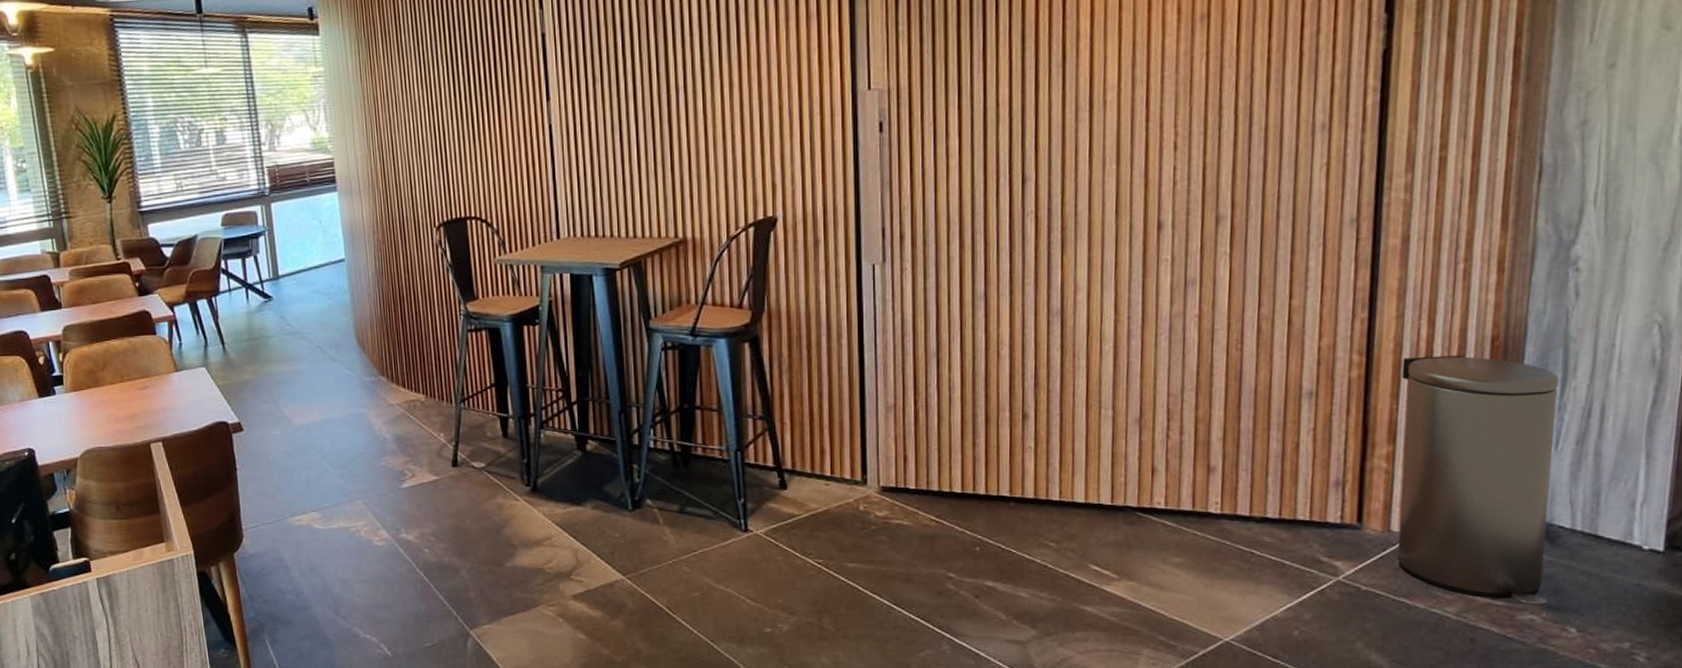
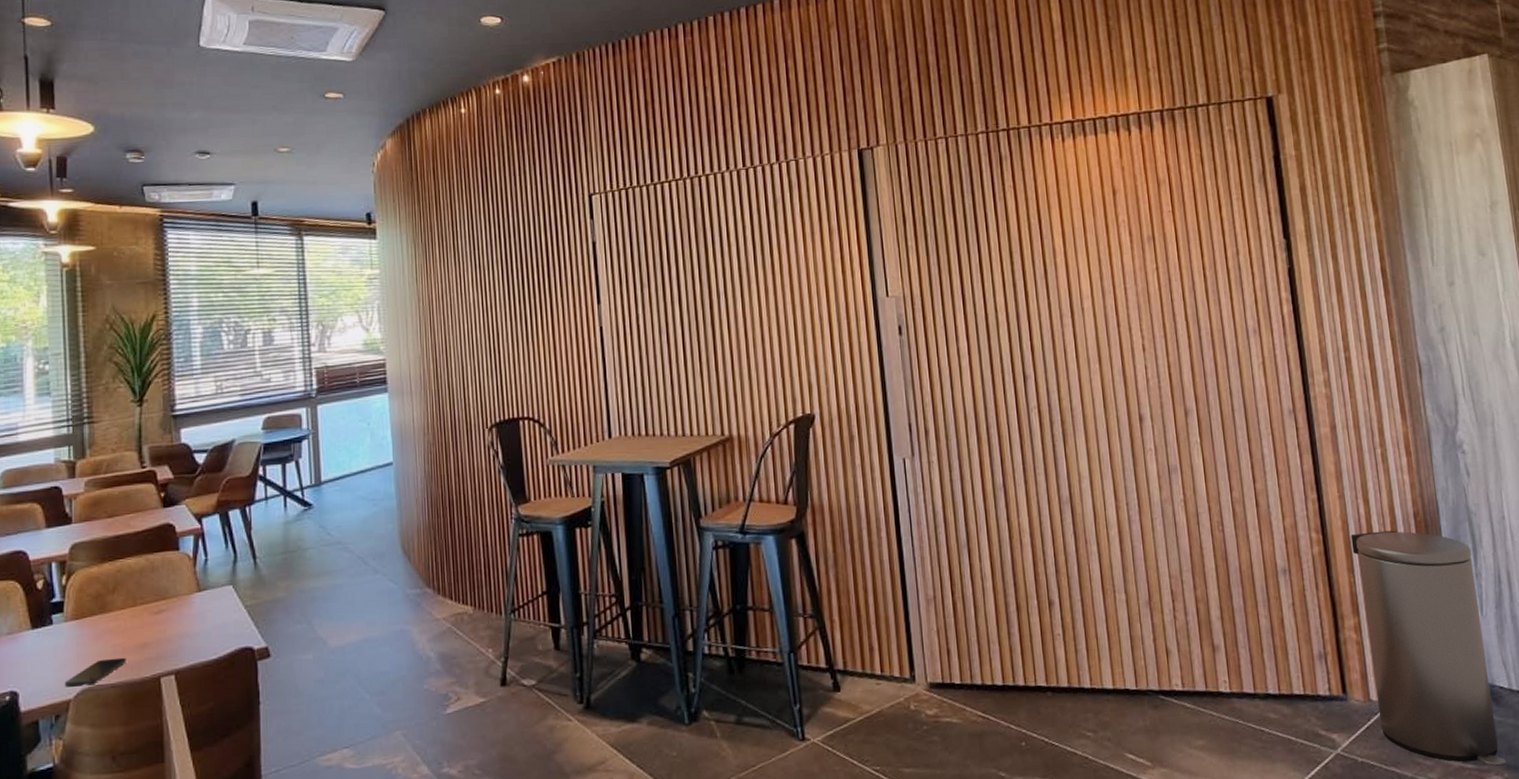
smartphone: none [70,425,120,447] -> present [64,657,126,687]

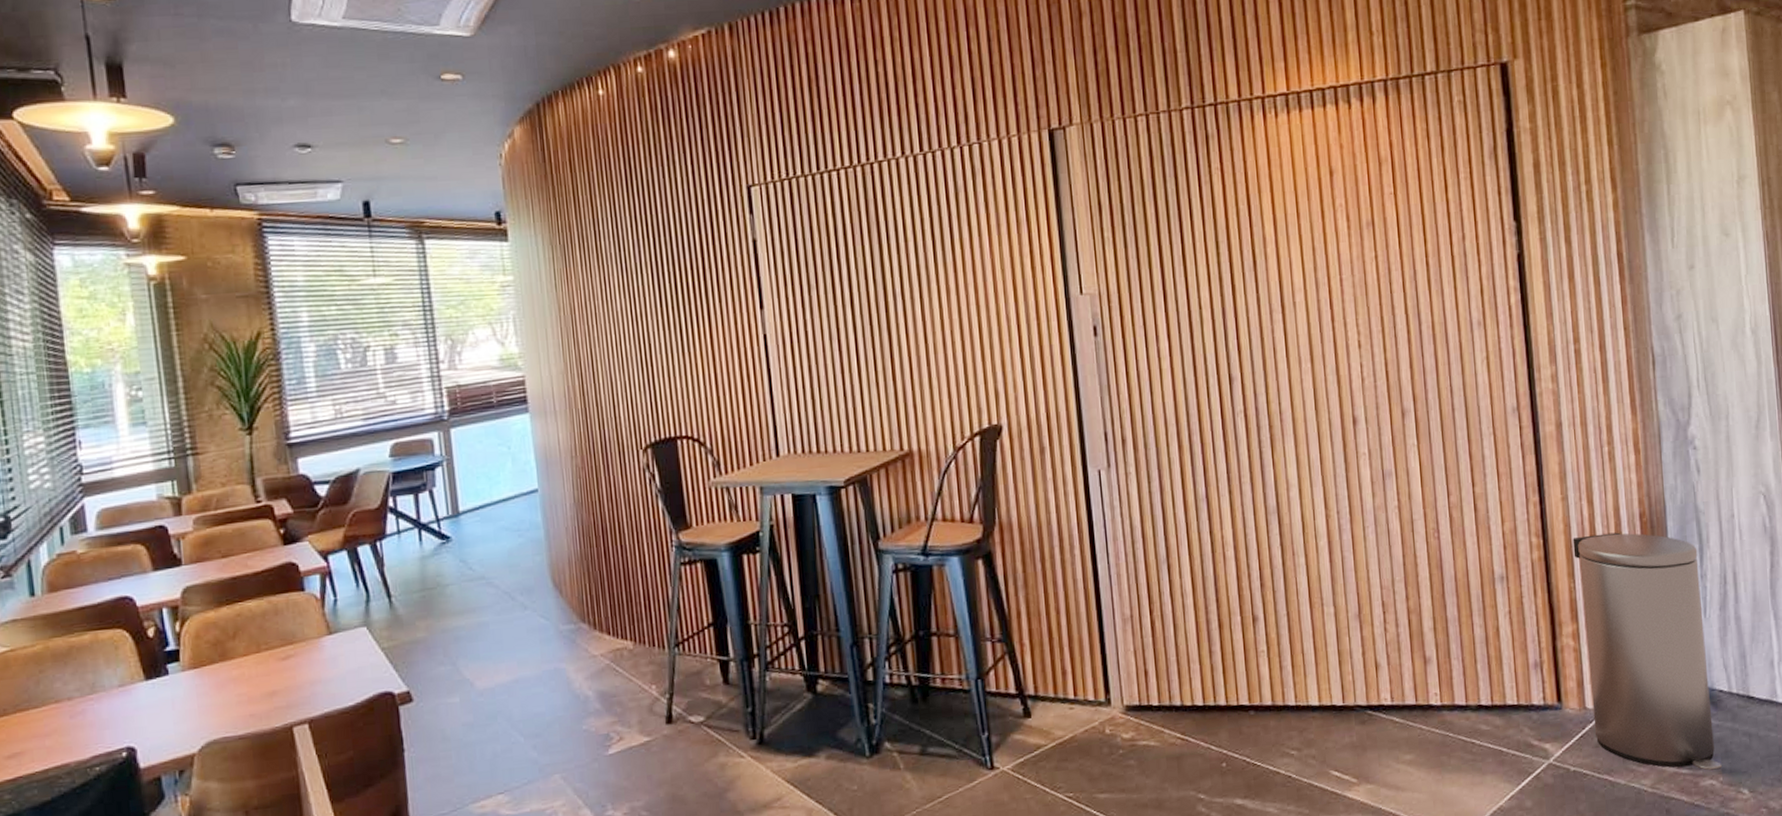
smartphone: present [64,657,126,687] -> none [186,707,254,741]

